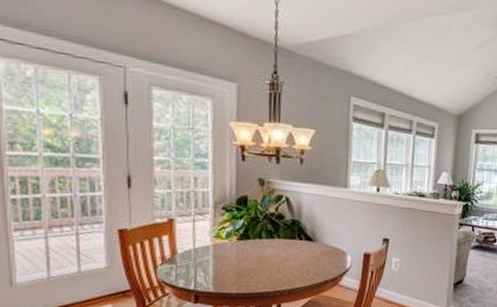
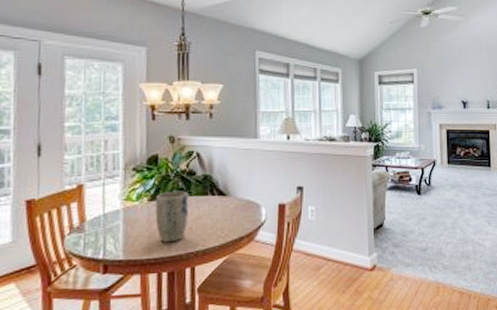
plant pot: none [244,232,277,280] -> present [155,190,189,243]

